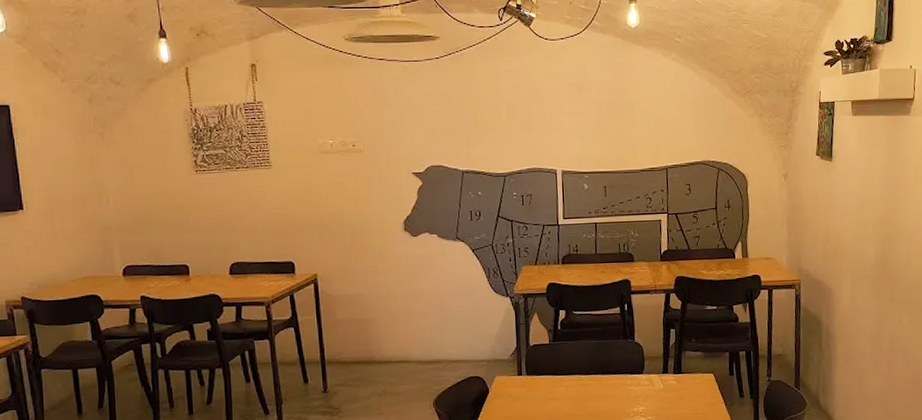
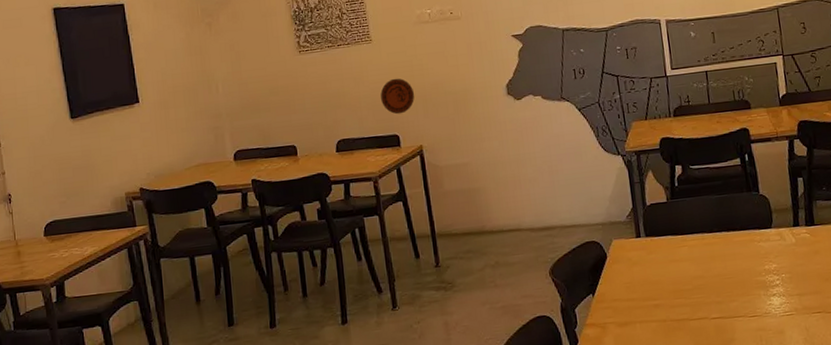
decorative plate: none [278,205,313,242] -> present [380,78,415,115]

